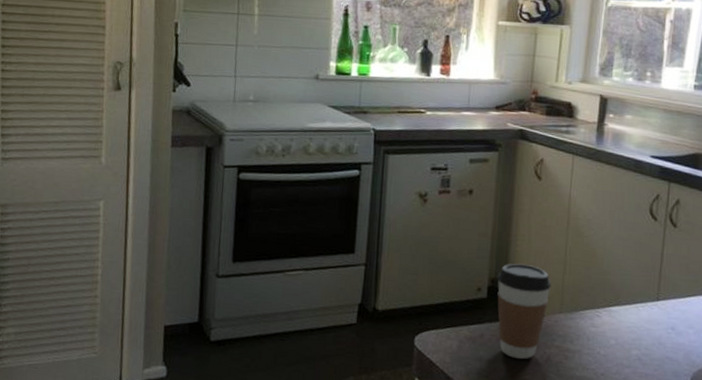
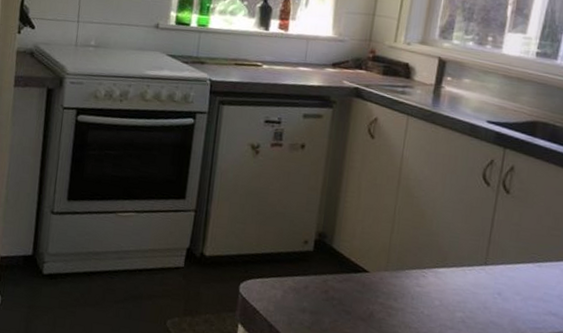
coffee cup: present [497,264,551,360] -> none [323,219,378,314]

